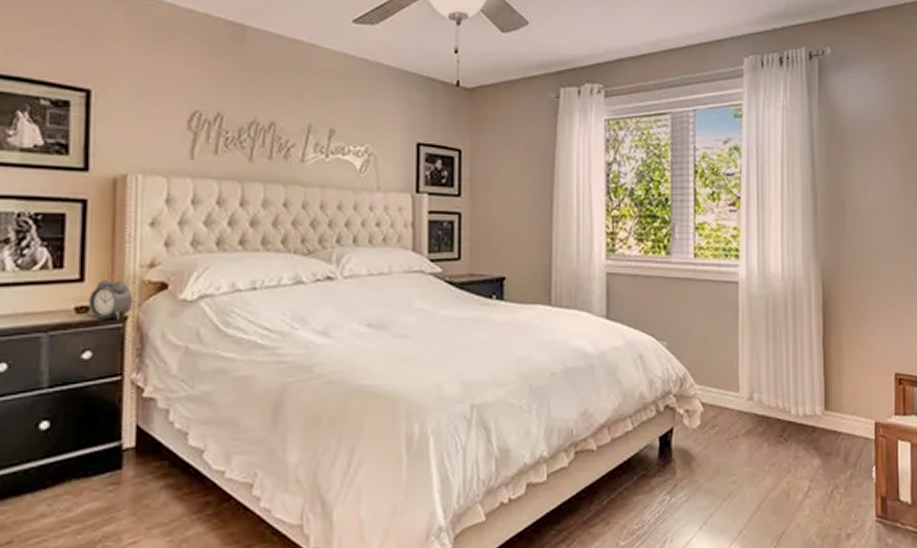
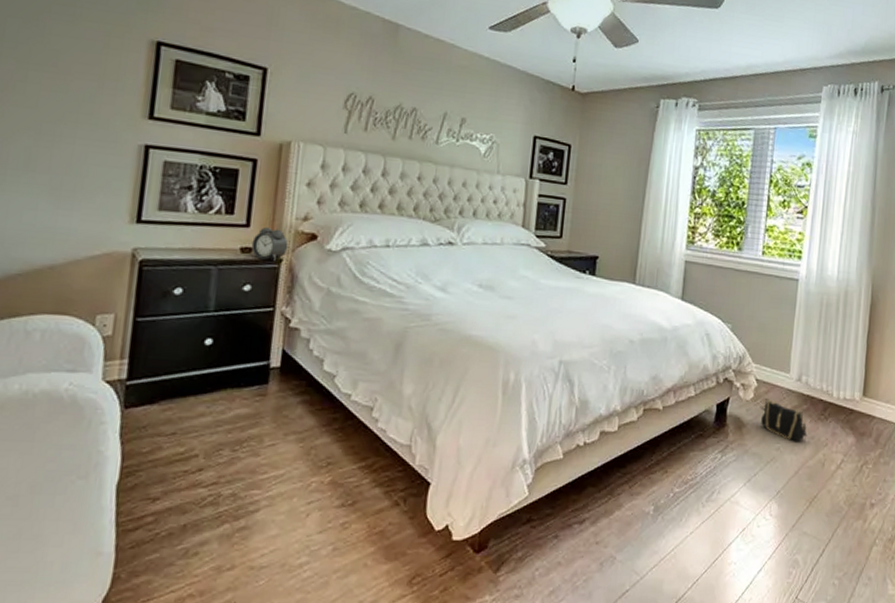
handbag: none [709,424,767,471] -> present [760,399,807,441]

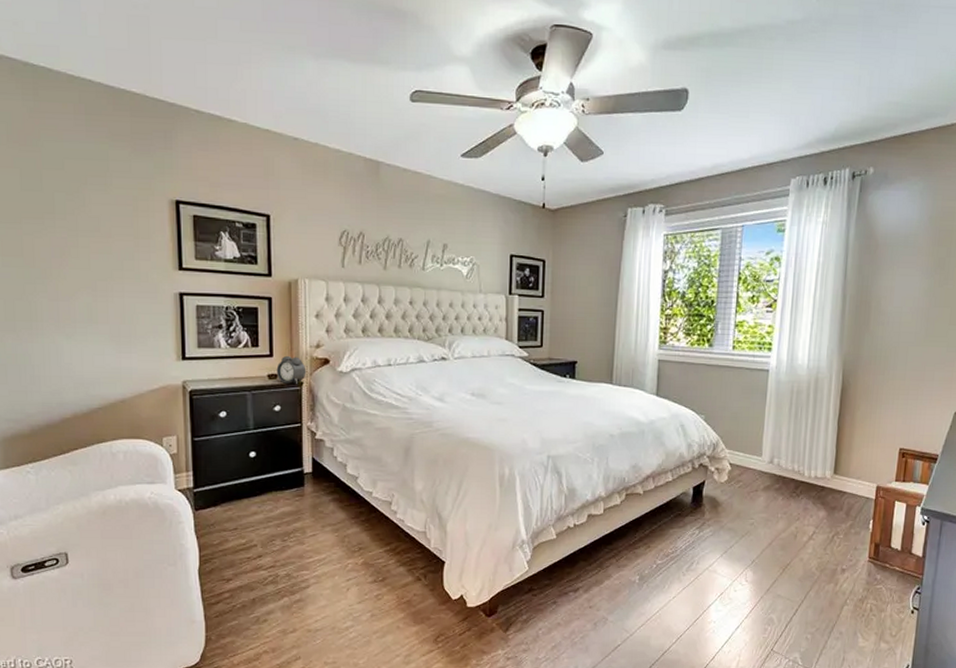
handbag: present [760,399,807,441] -> none [734,480,780,517]

